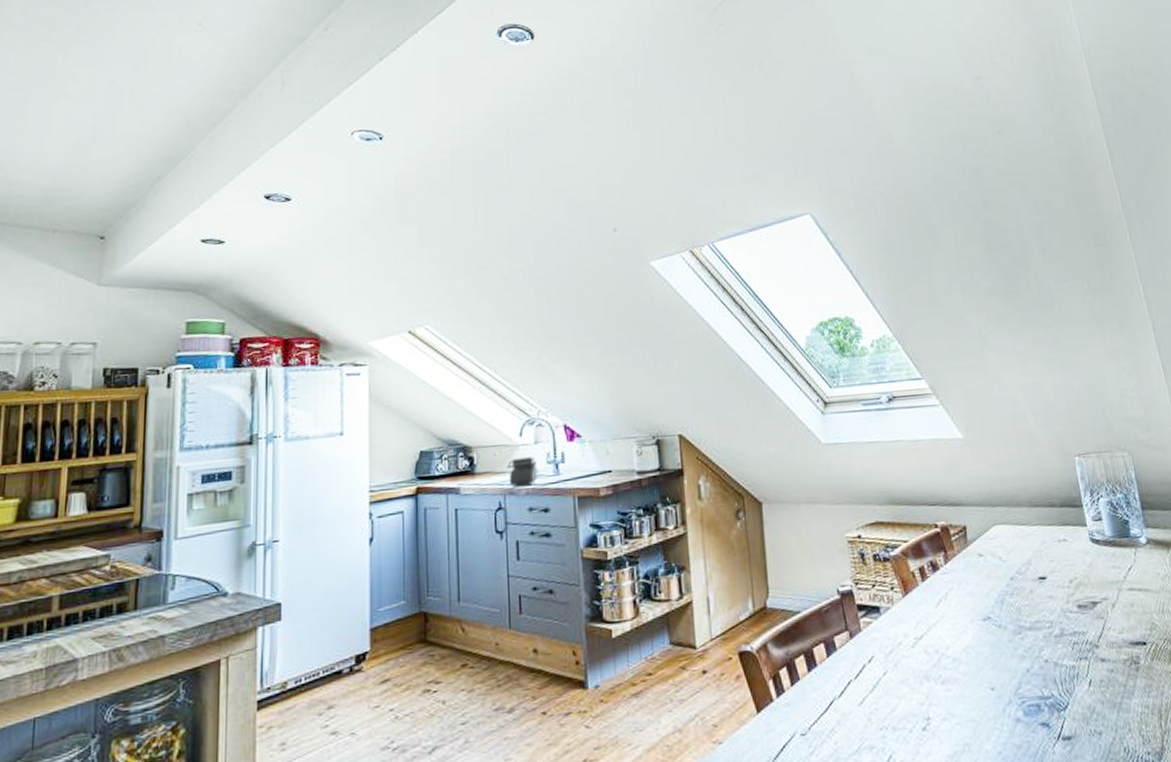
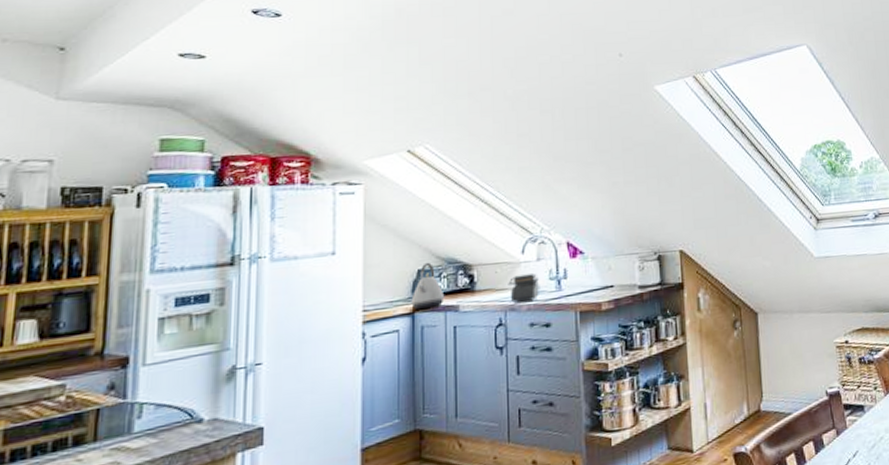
kettle: none [414,443,446,492] -> present [411,262,445,310]

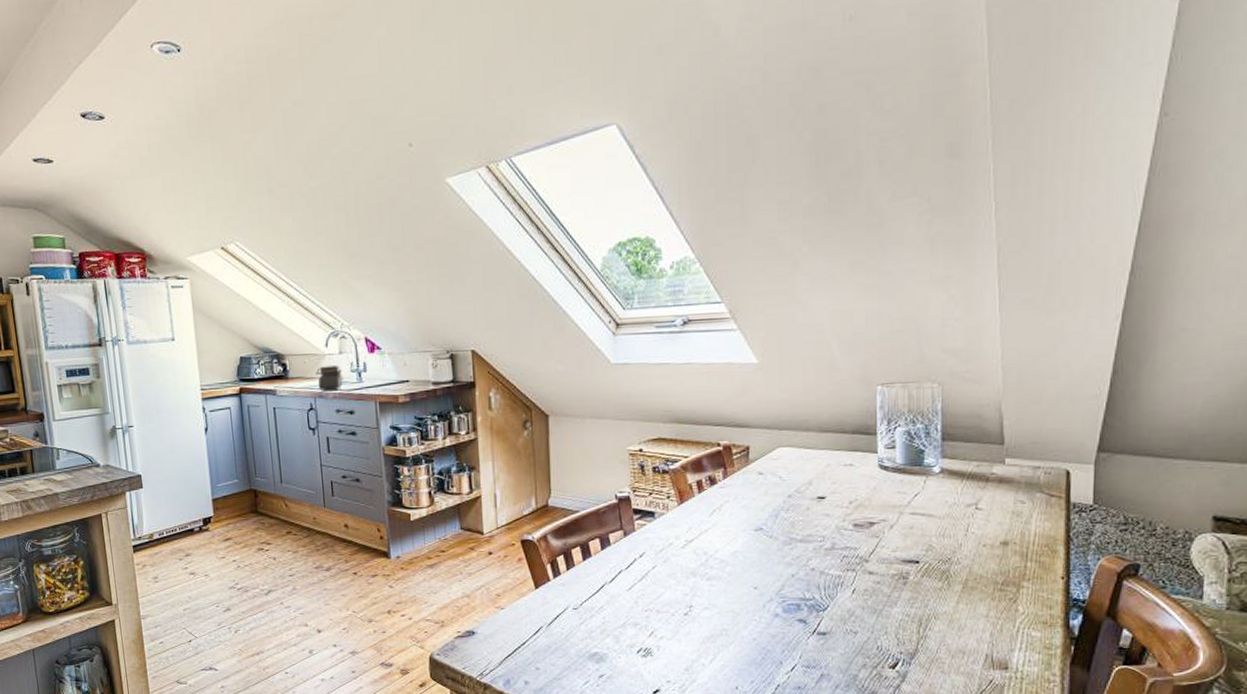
kettle: present [411,262,445,310] -> none [237,350,264,392]

